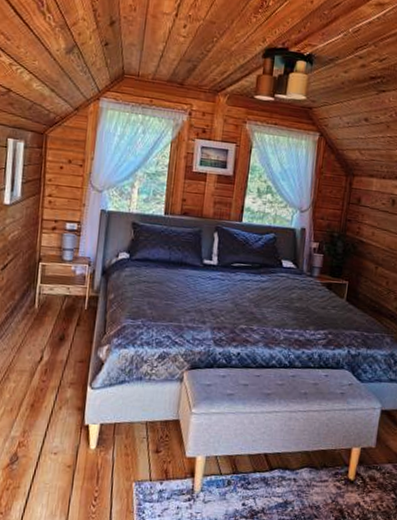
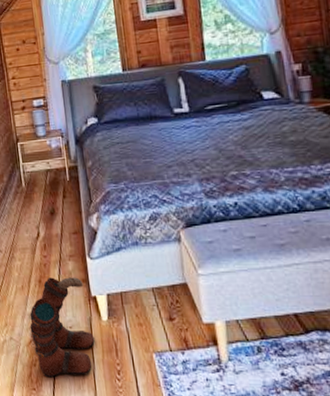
boots: none [10,402,79,502] -> present [30,277,95,378]

